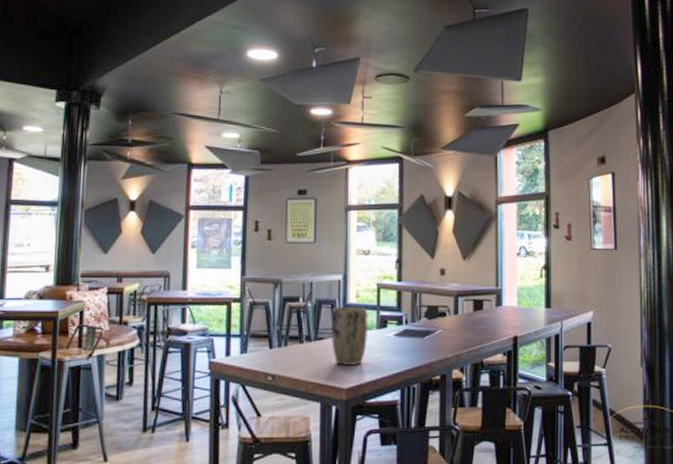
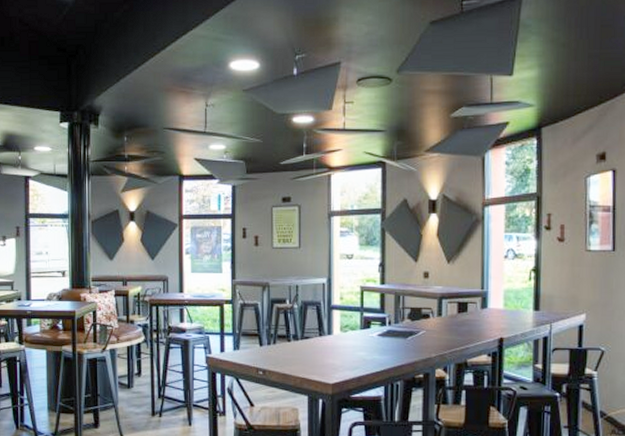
plant pot: present [331,307,368,365] -> none [317,308,352,363]

